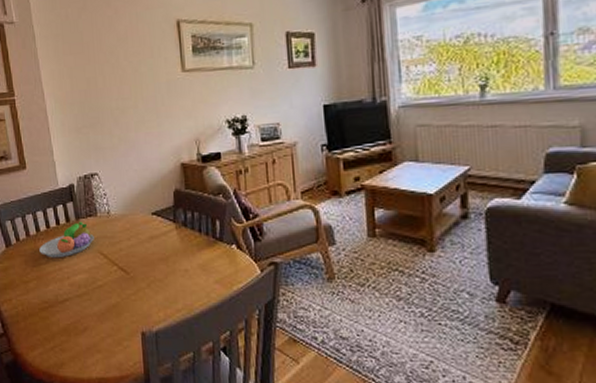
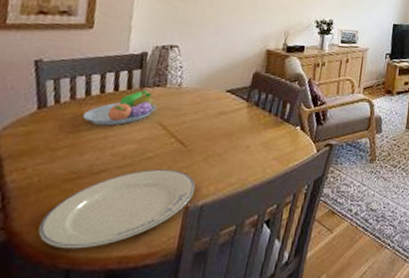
plate: none [33,296,147,370] -> present [38,169,196,249]

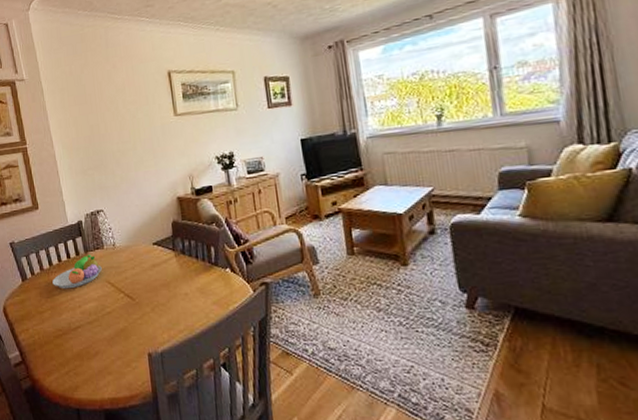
plate: present [38,169,196,249] -> none [49,321,152,392]

